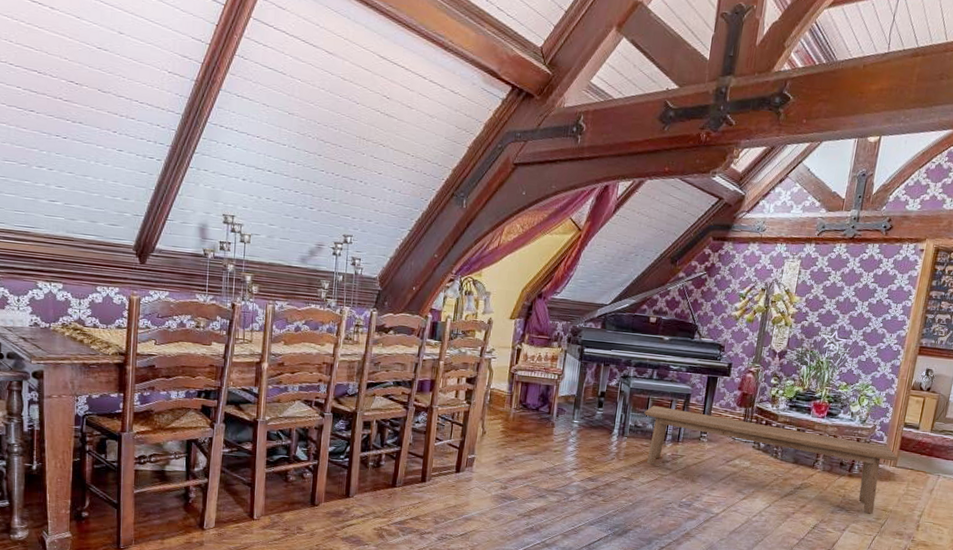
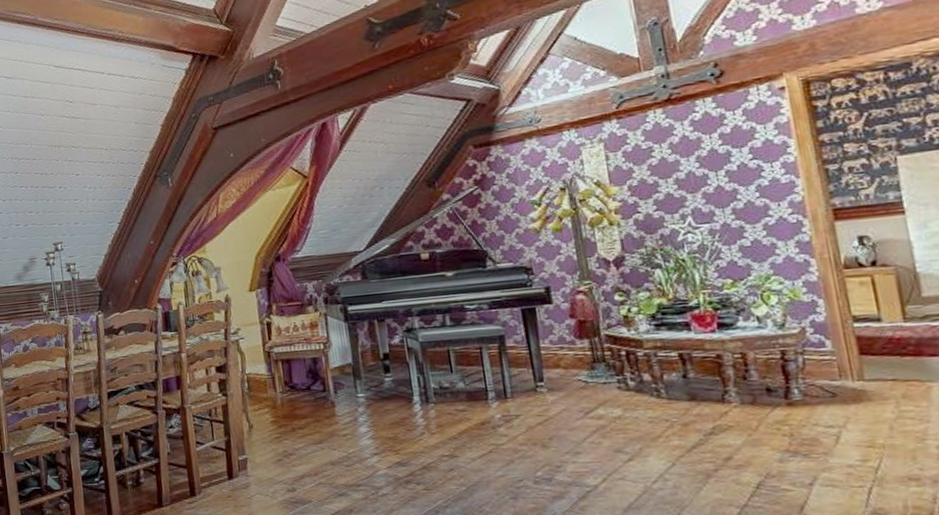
bench: present [644,406,898,514] -> none [447,353,862,455]

